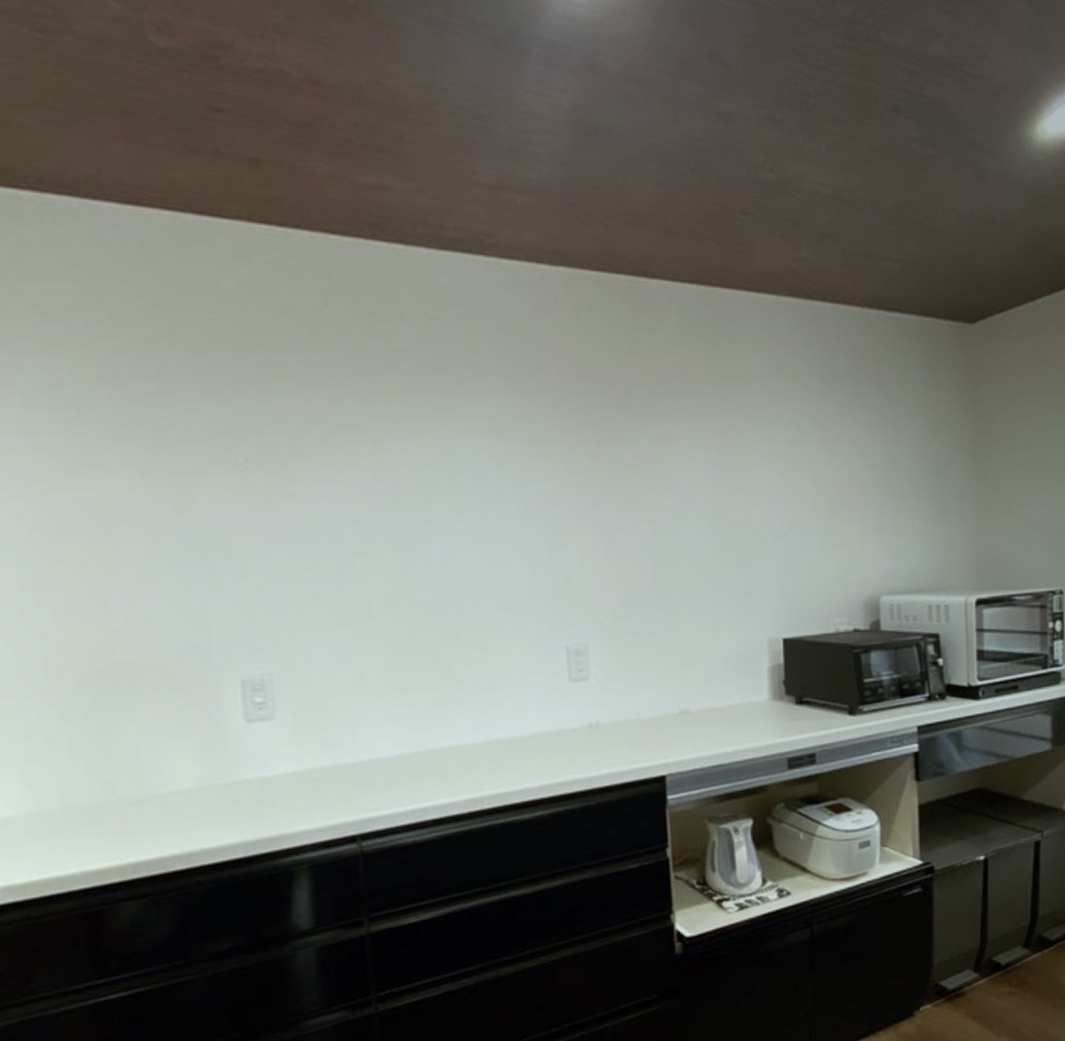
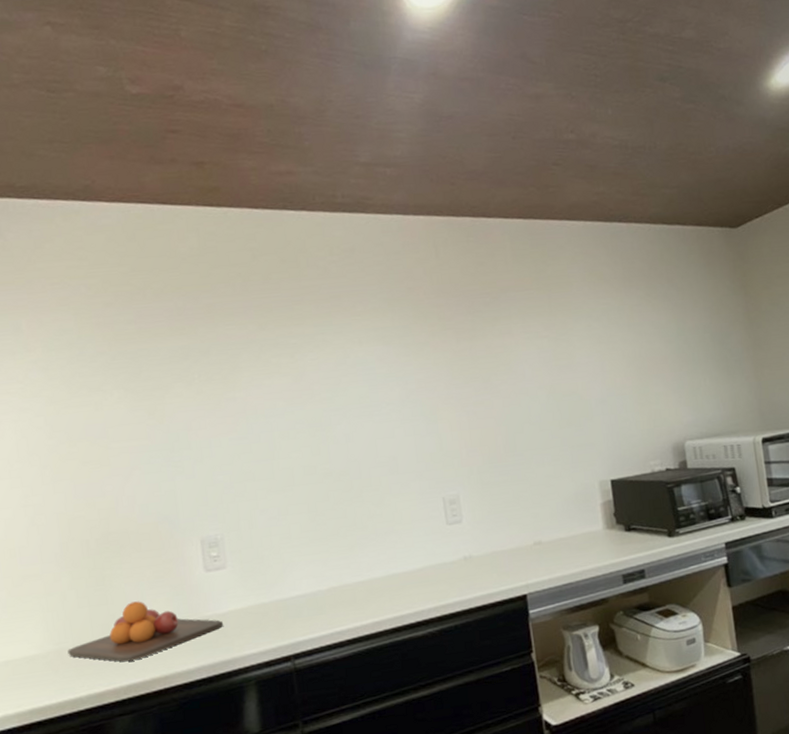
chopping board: none [55,755,269,832] -> present [67,601,224,662]

